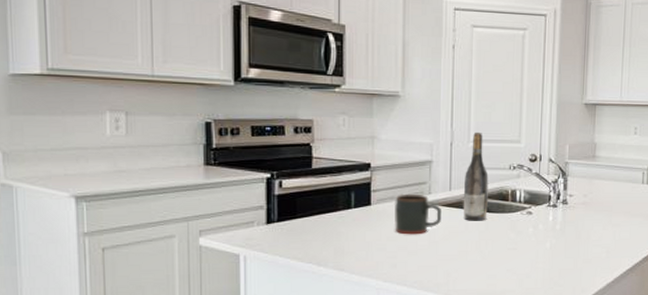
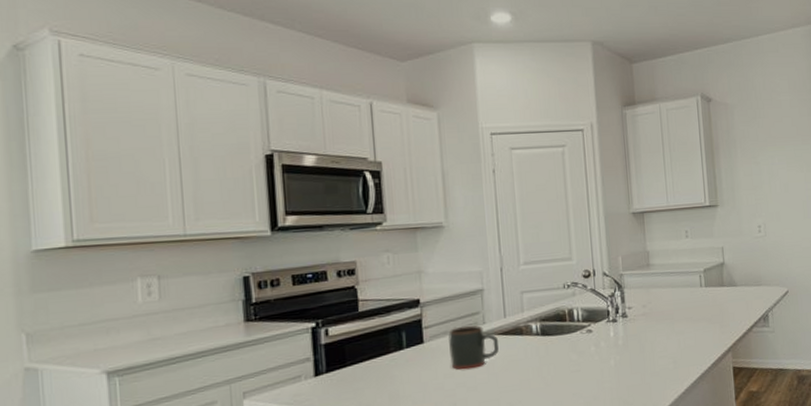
wine bottle: present [463,131,489,221] -> none [518,253,546,347]

